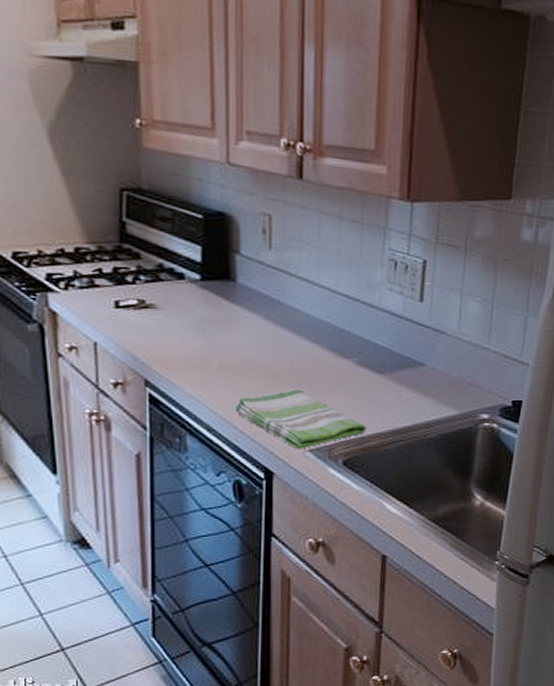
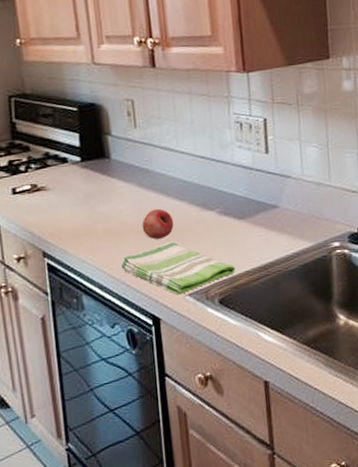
fruit: none [265,348,302,383] -> present [142,208,174,239]

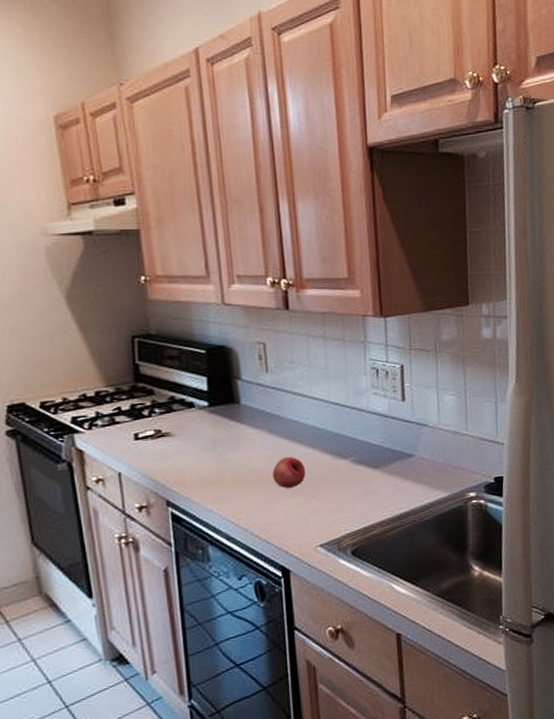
dish towel: present [121,242,236,295] -> none [250,491,370,546]

